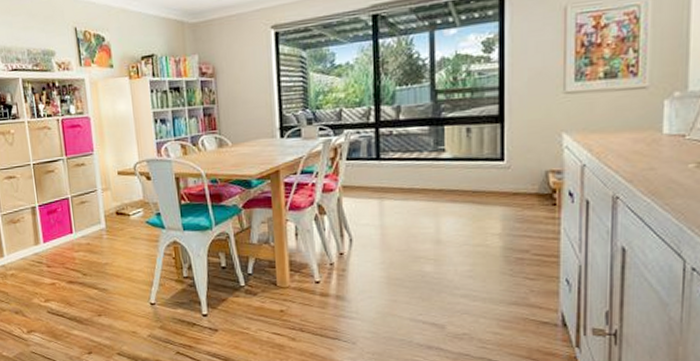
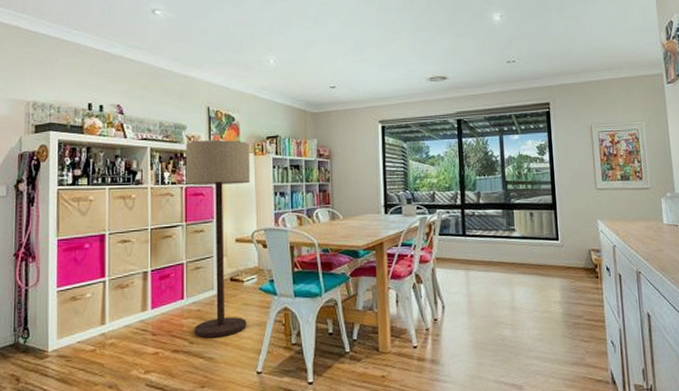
floor lamp: none [56,63,137,271] -> present [185,140,250,338]

